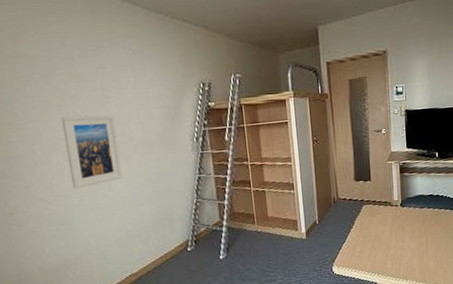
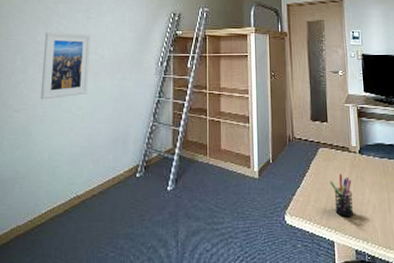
pen holder: none [373,226,395,262] -> present [330,174,354,217]

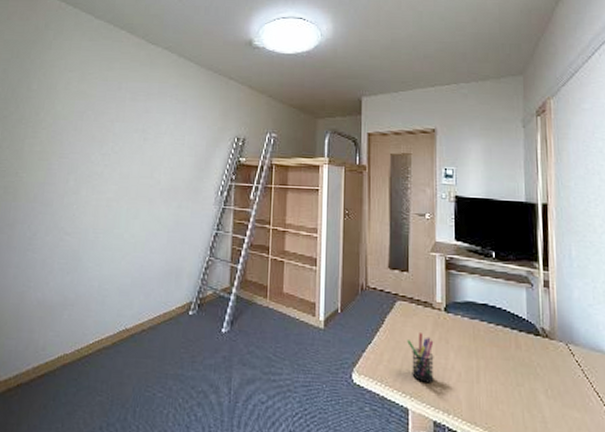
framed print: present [40,32,91,100] -> none [92,152,147,225]

